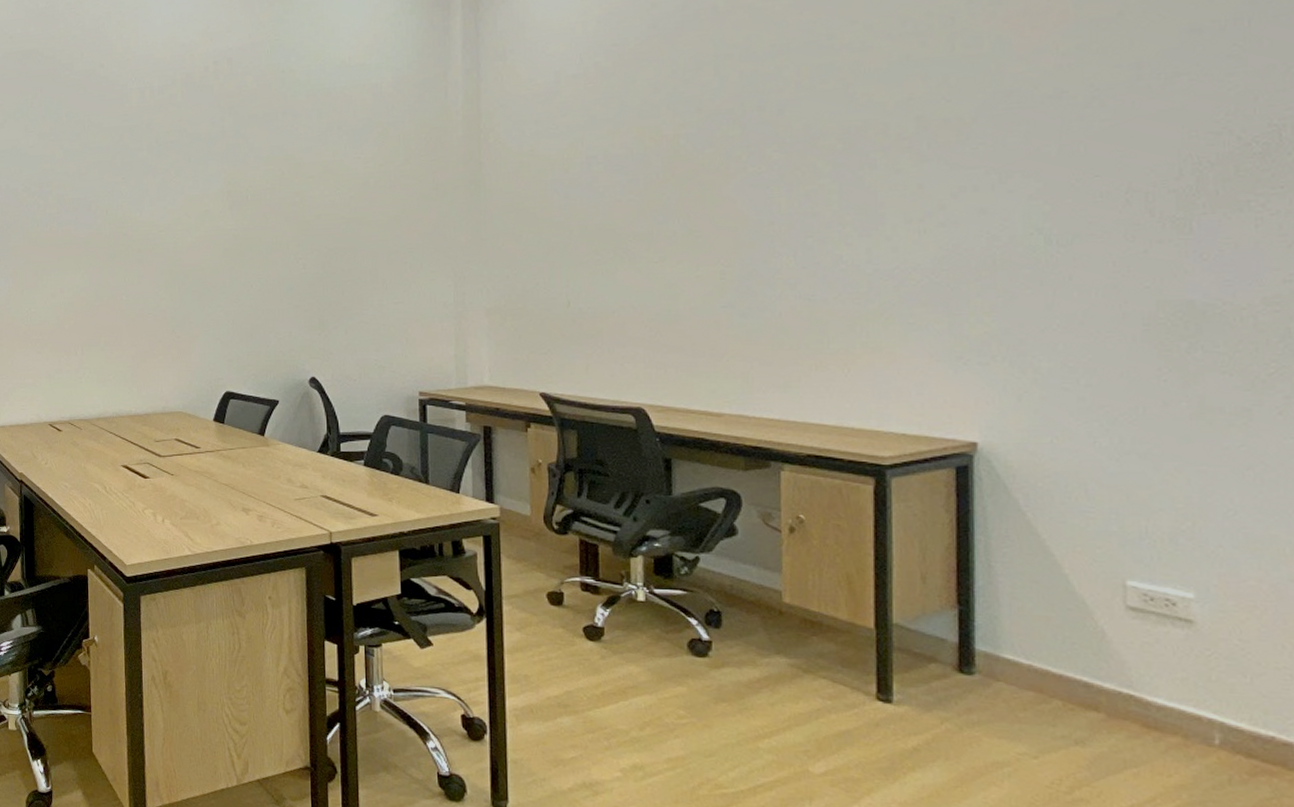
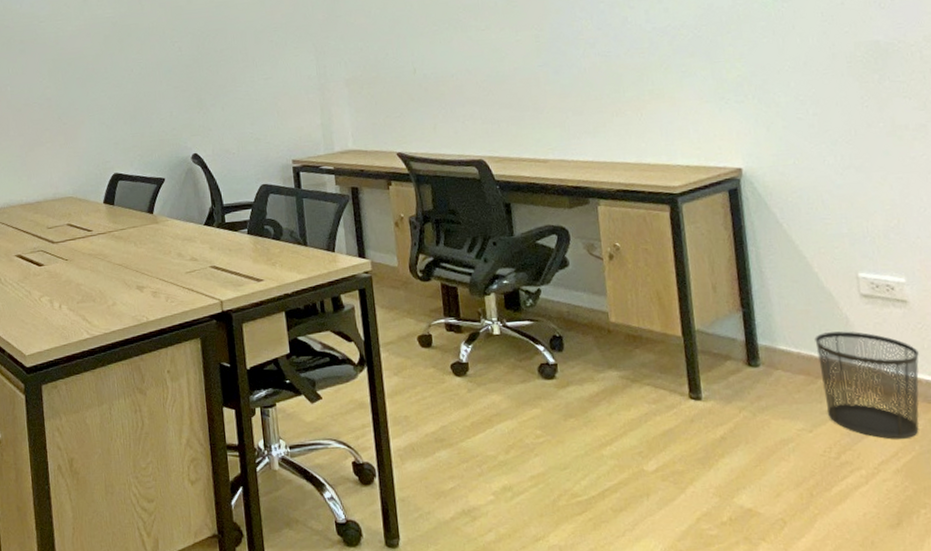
waste bin: none [1054,646,1202,784] -> present [814,331,920,439]

